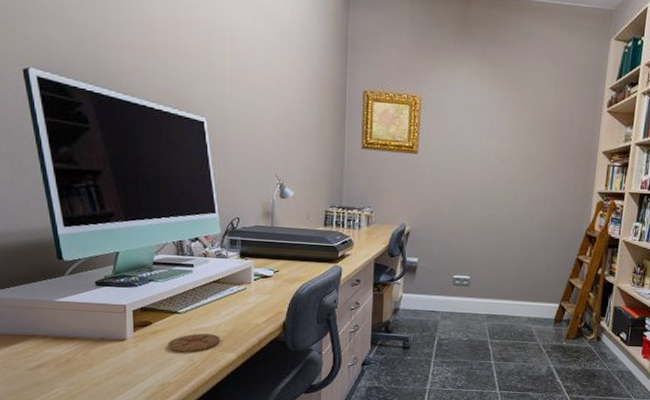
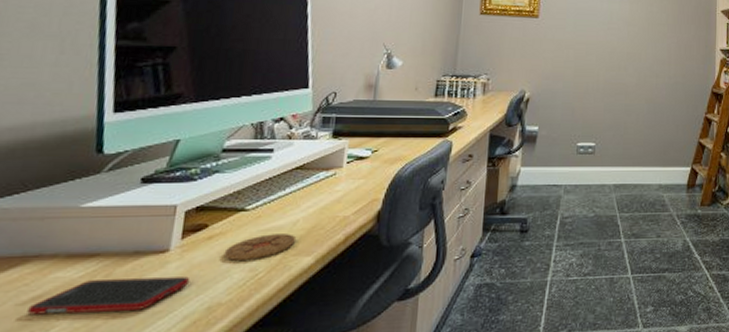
cell phone: none [35,357,145,381] -> present [27,276,191,315]

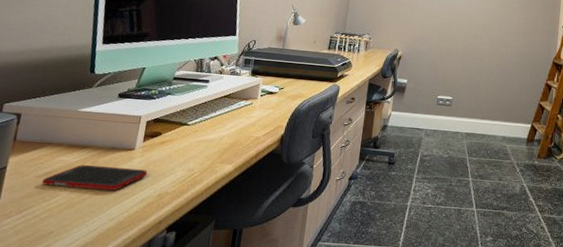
coaster: present [223,234,297,260] -> none [171,144,222,163]

